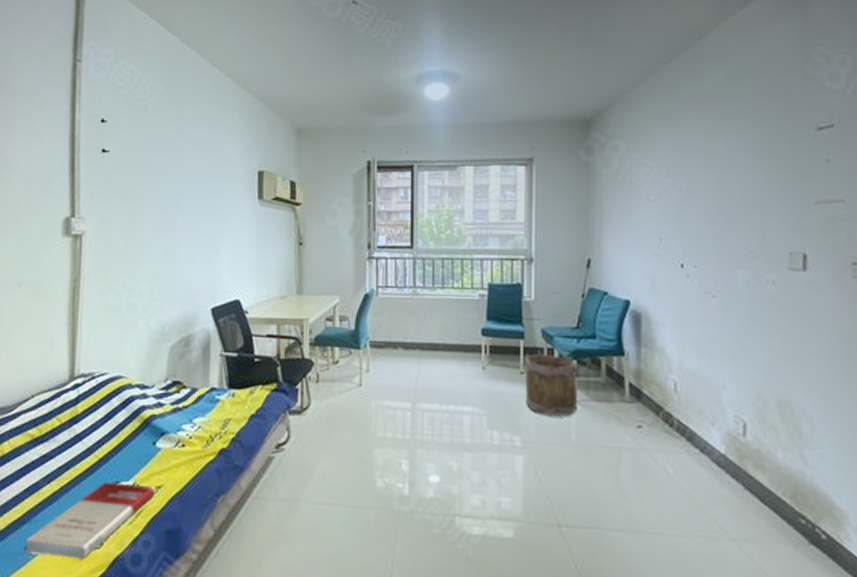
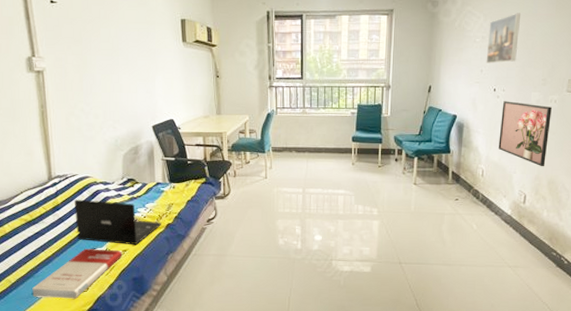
laptop: none [96,408,214,479] -> present [74,199,162,245]
bucket: present [522,353,580,417] -> none [379,153,419,195]
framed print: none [665,162,710,229] -> present [486,13,520,64]
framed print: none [695,281,771,380] -> present [498,101,552,167]

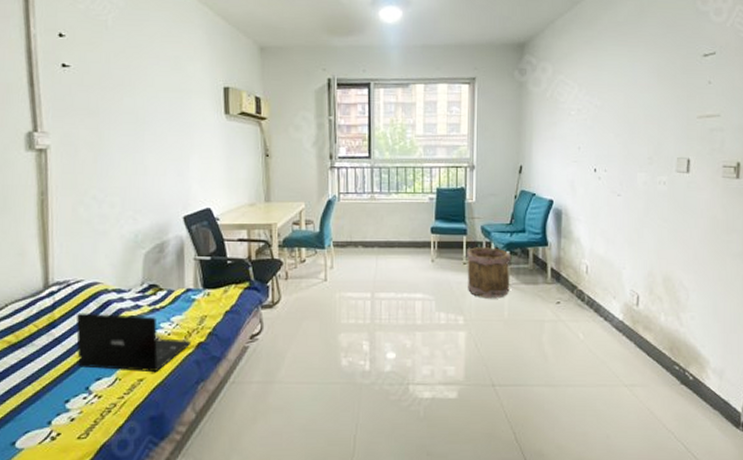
book: present [32,249,123,299] -> none [11,379,138,450]
bucket: none [379,153,419,195] -> present [464,247,512,299]
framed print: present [486,13,520,64] -> none [583,82,619,140]
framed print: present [498,101,552,167] -> none [603,183,661,261]

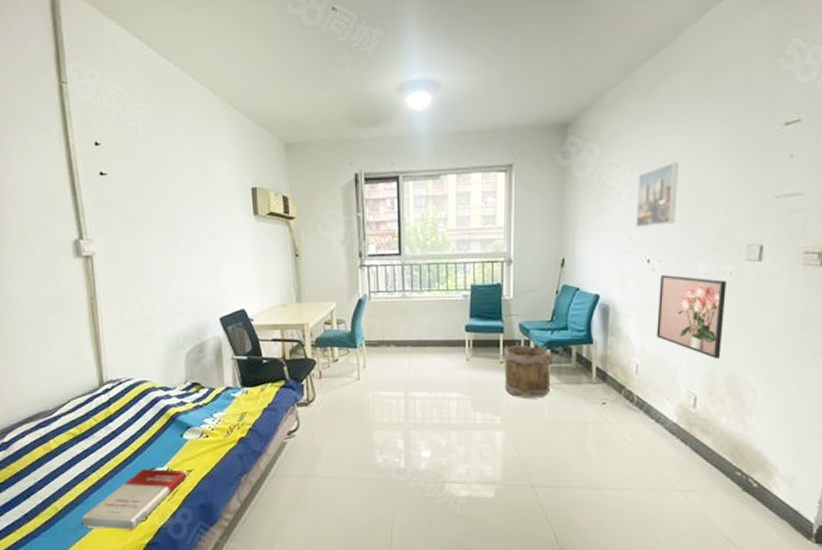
book: none [11,379,138,450] -> present [82,469,187,530]
laptop: present [76,313,192,371] -> none [129,408,233,463]
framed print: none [583,82,619,140] -> present [635,161,679,227]
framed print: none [603,183,661,261] -> present [656,275,726,360]

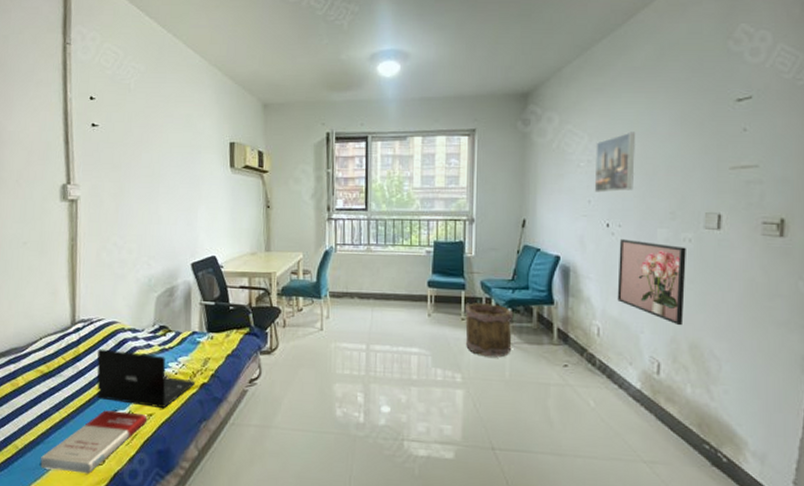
laptop: none [129,408,233,463] -> present [97,348,196,408]

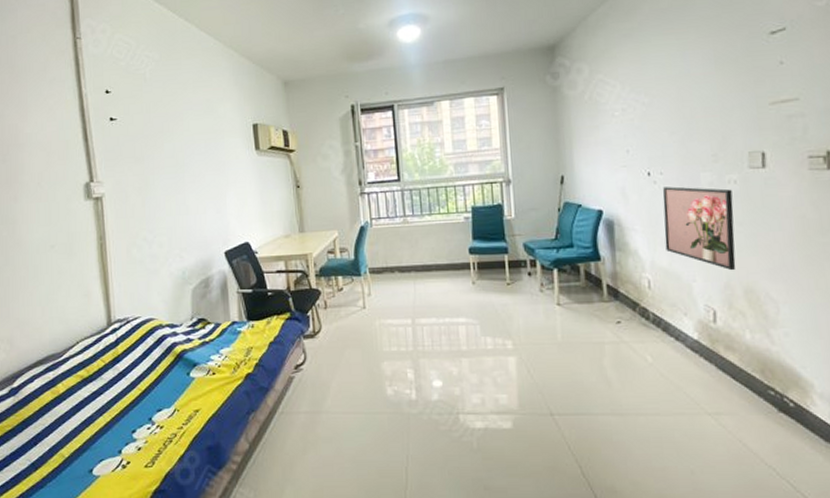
book: present [40,410,148,474] -> none [89,410,194,477]
laptop: present [97,348,196,408] -> none [136,347,240,403]
bucket: present [463,302,514,357] -> none [507,265,562,321]
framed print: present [594,131,635,193] -> none [629,75,672,141]

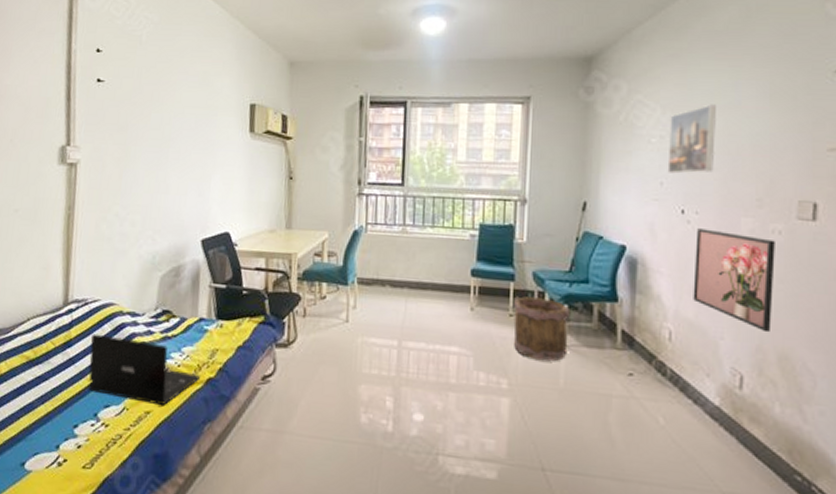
laptop: none [136,347,240,403] -> present [88,333,201,405]
bucket: none [507,265,562,321] -> present [511,296,571,361]
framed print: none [629,75,672,141] -> present [667,104,716,174]

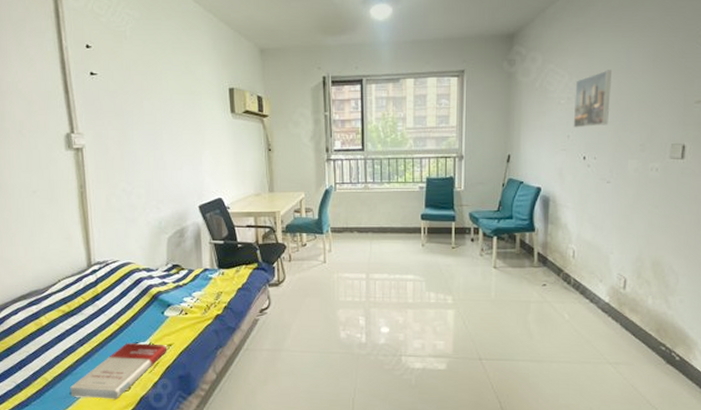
book: none [20,405,144,478] -> present [70,343,167,399]
laptop: present [88,333,201,405] -> none [114,288,210,338]
bucket: present [511,296,571,361] -> none [453,233,499,280]
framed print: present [693,228,775,333] -> none [591,170,653,246]

